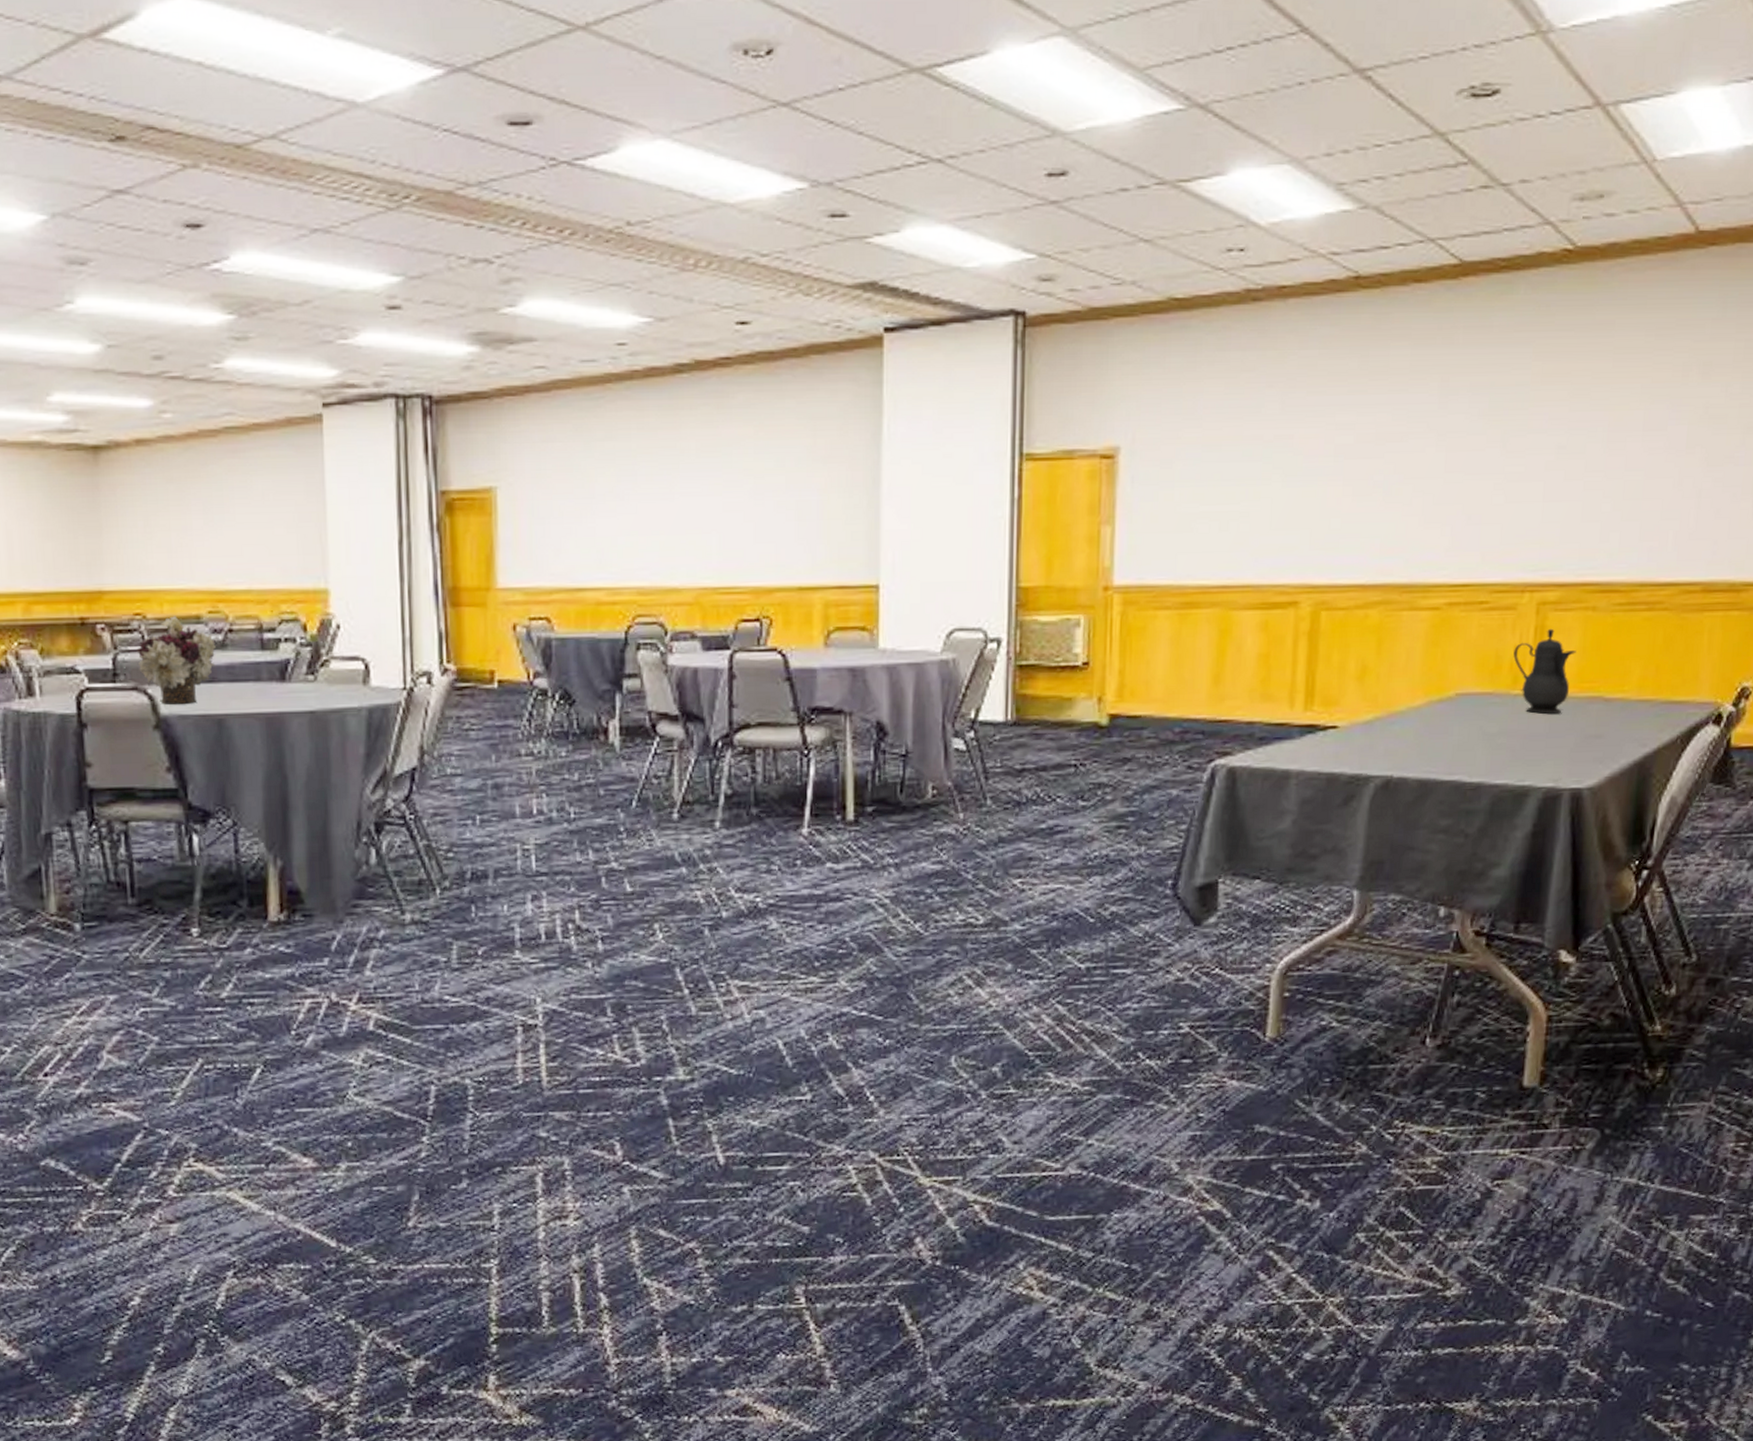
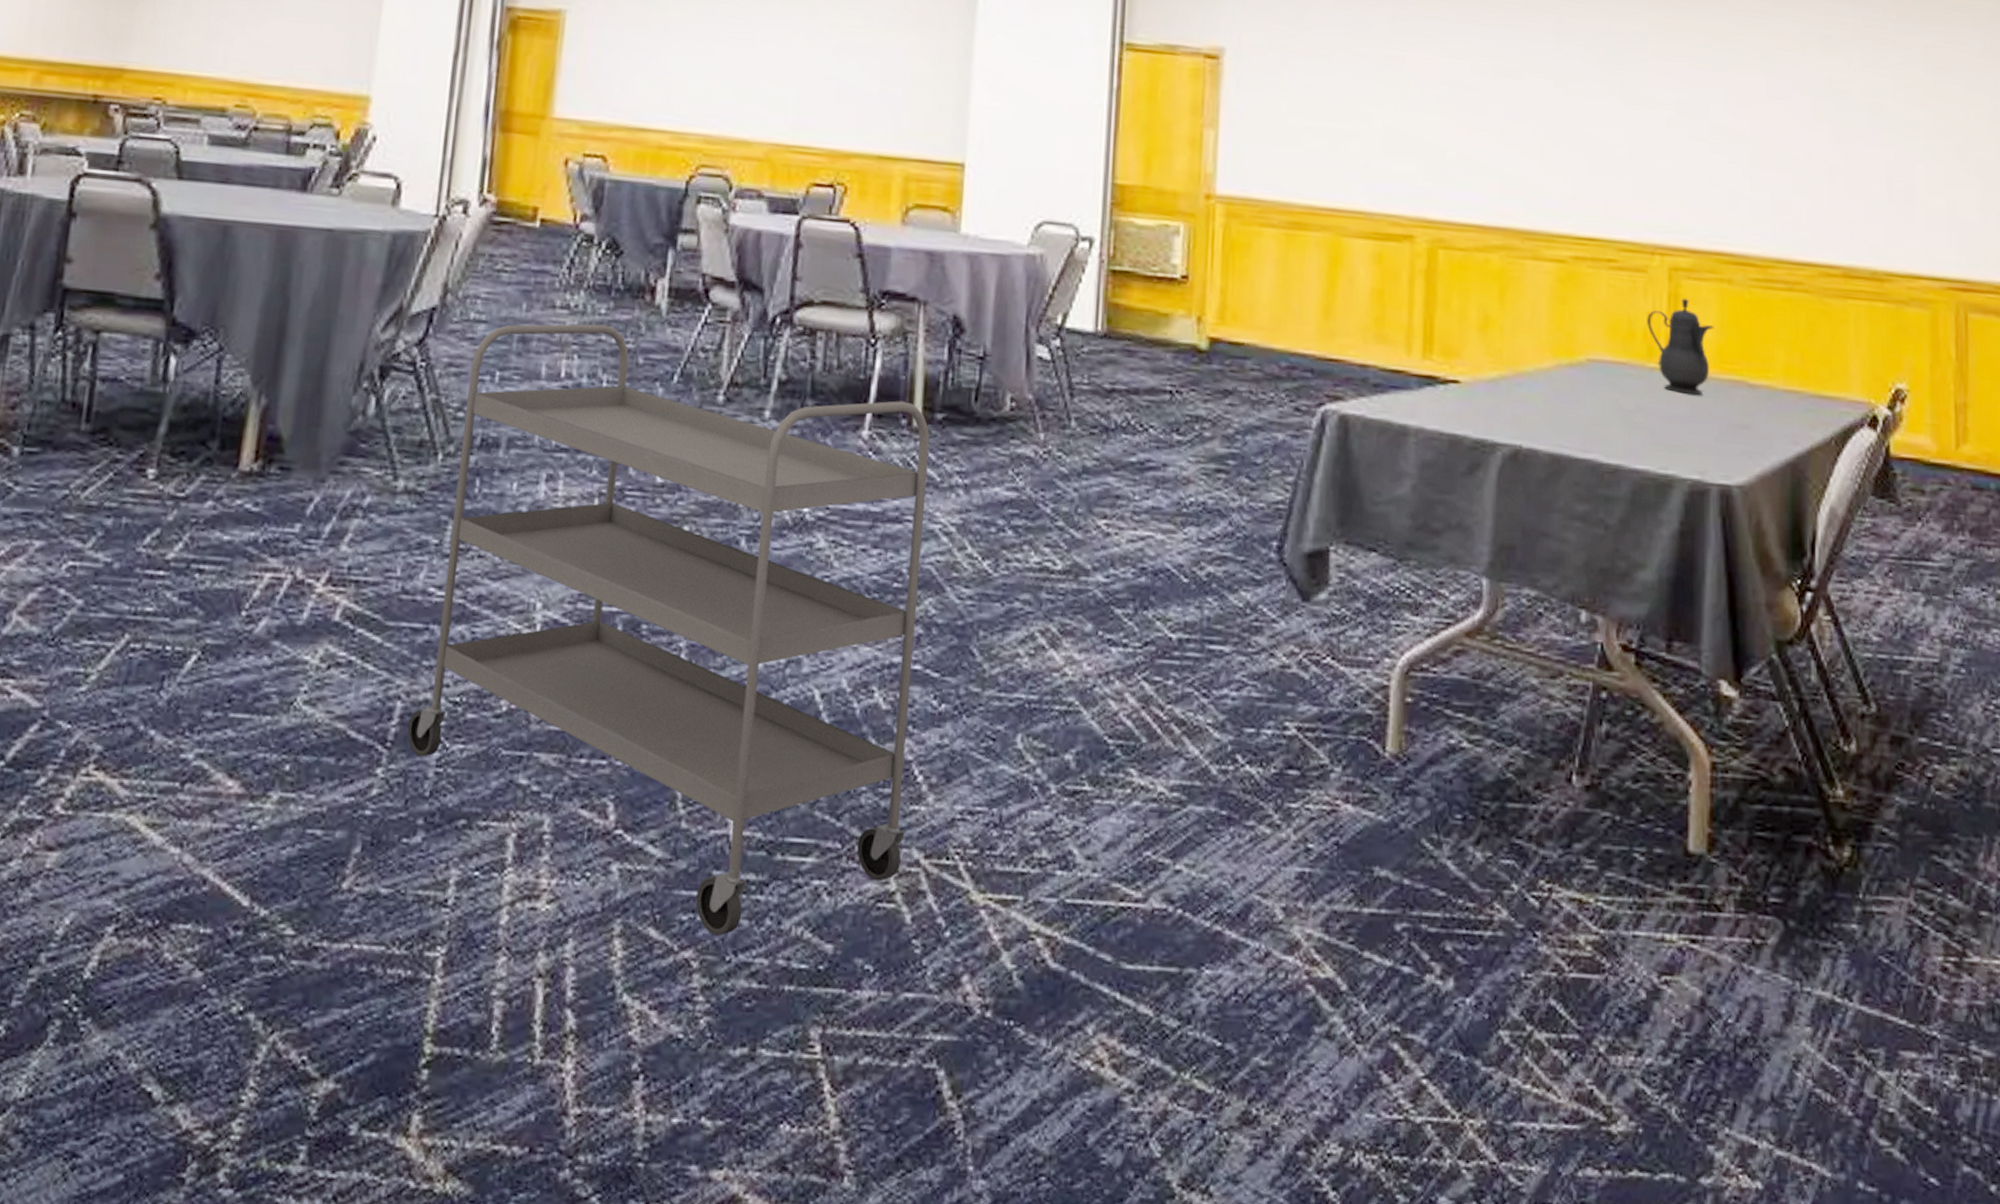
flower arrangement: present [136,616,216,706] -> none [146,105,237,206]
utility cart: none [442,765,862,1230] -> present [407,324,930,936]

